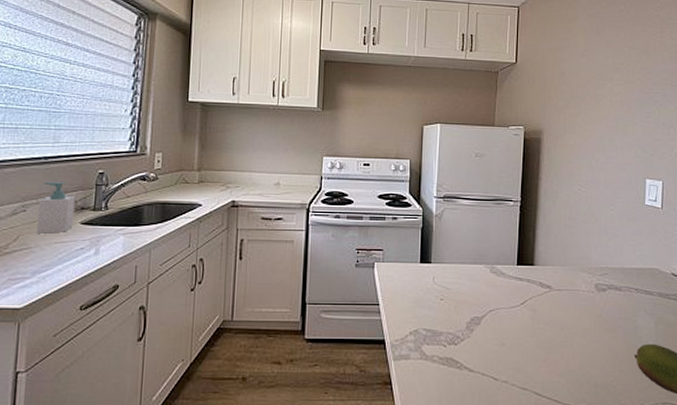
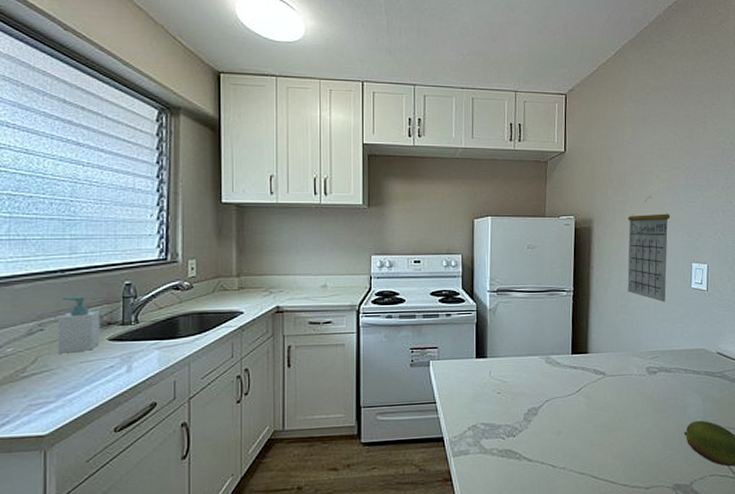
calendar: none [577,110,624,218] -> present [627,196,671,302]

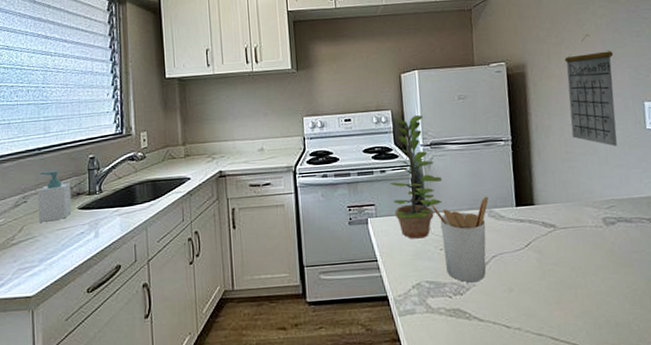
plant: none [455,262,506,382] -> present [390,115,443,239]
utensil holder: none [492,343,547,425] -> present [431,196,489,283]

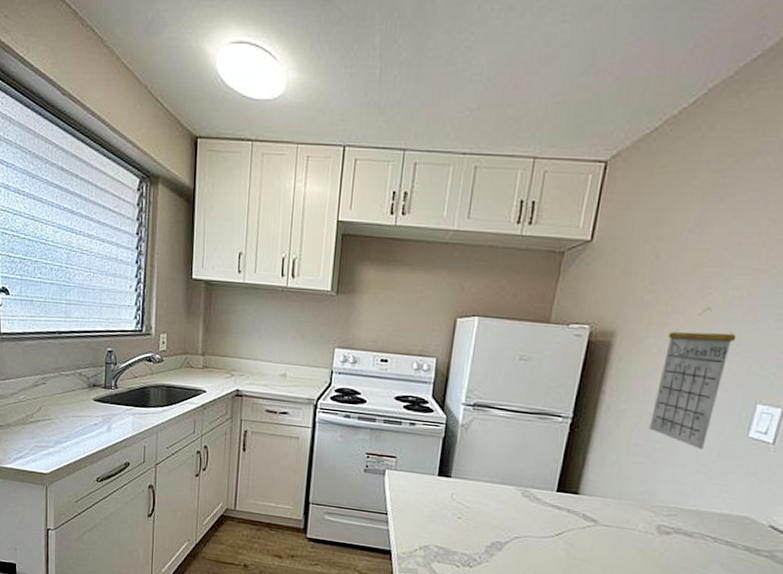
soap bottle: present [37,170,72,222] -> none [55,356,88,407]
plant: present [390,115,443,239] -> none [416,369,479,503]
utensil holder: present [431,196,489,283] -> none [458,470,527,559]

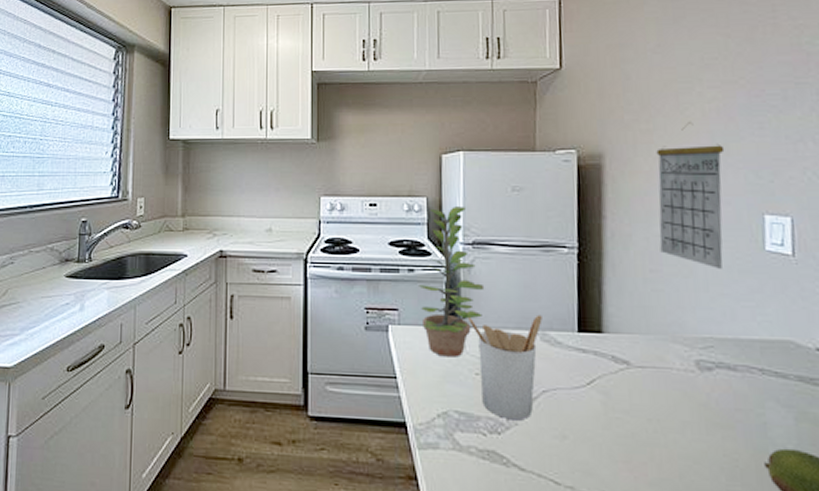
plant: none [416,369,479,503] -> present [419,207,485,357]
utensil holder: none [458,470,527,559] -> present [467,314,542,421]

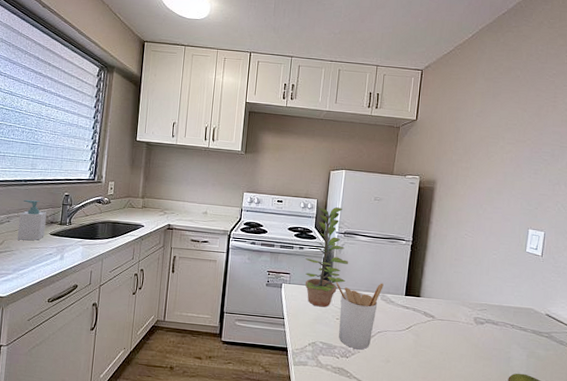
soap bottle: none [23,232,60,287] -> present [17,199,47,241]
calendar: present [656,122,725,269] -> none [463,165,512,261]

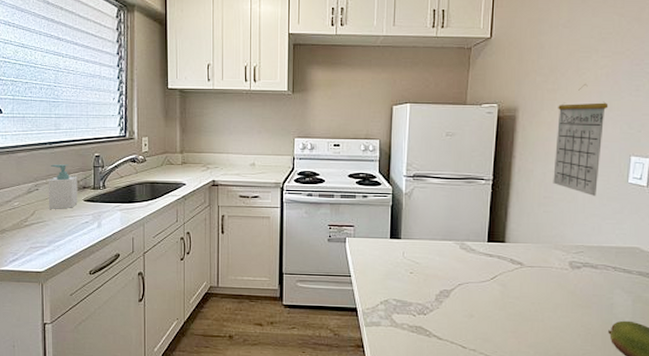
plant: present [304,207,349,307] -> none [370,147,421,261]
utensil holder: present [335,282,384,350] -> none [406,229,462,305]
calendar: none [463,165,512,261] -> present [553,84,609,196]

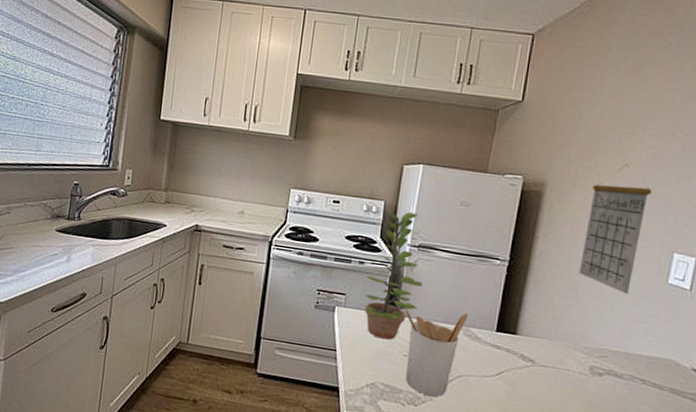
soap bottle: present [48,164,78,209] -> none [17,187,53,237]
plant: none [370,147,421,261] -> present [364,211,423,340]
utensil holder: none [406,229,462,305] -> present [404,308,468,397]

